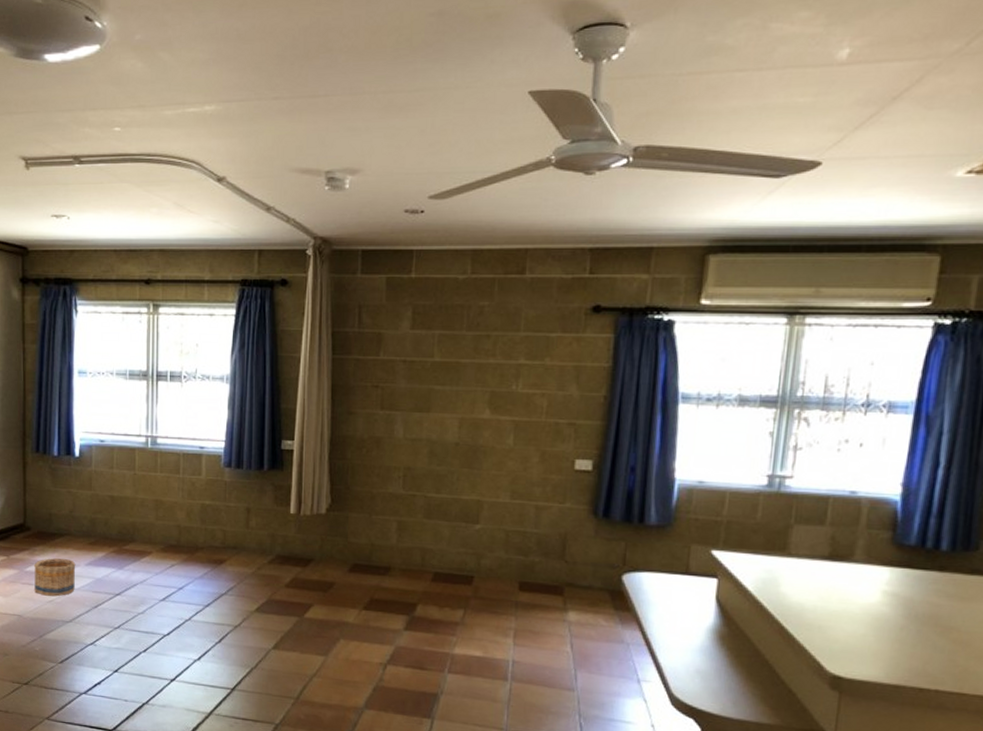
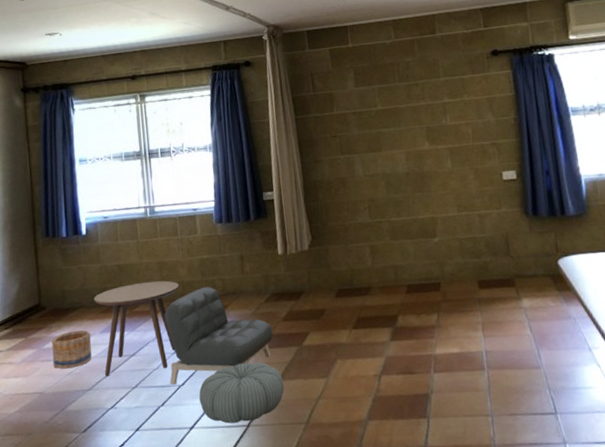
side table: none [81,519,175,615] -> present [93,280,179,376]
armchair: none [155,535,273,633] -> present [164,286,274,385]
pouf: none [184,624,277,685] -> present [199,362,284,424]

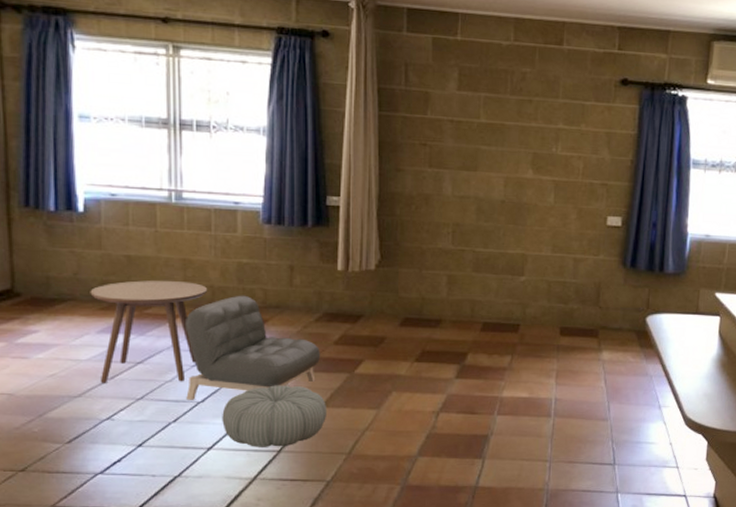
basket: present [51,330,92,369] -> none [28,327,84,370]

